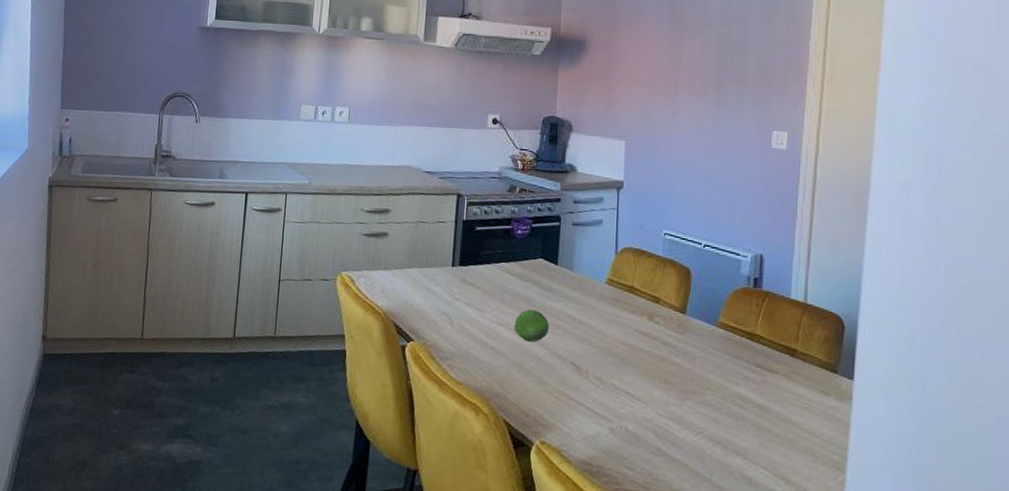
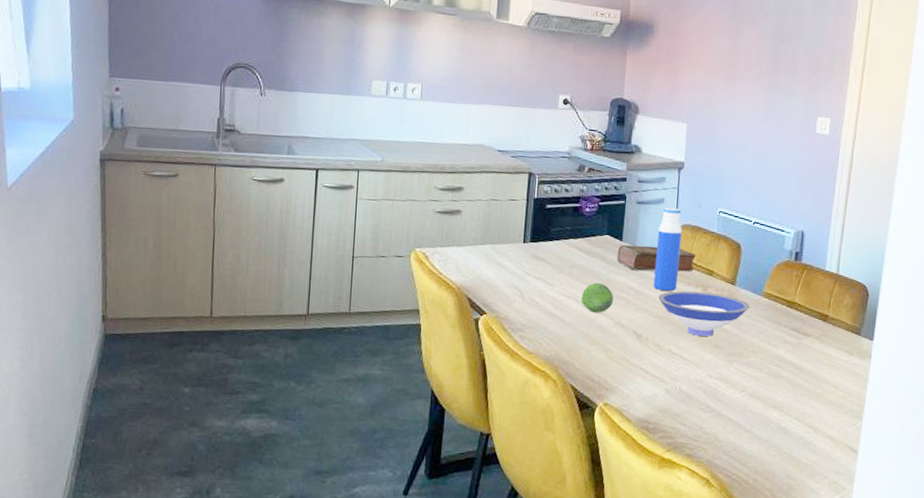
book: none [552,269,640,299] -> present [617,245,696,272]
water bottle: none [593,229,623,320] -> present [653,207,682,292]
bowl: none [599,319,704,370] -> present [658,291,750,336]

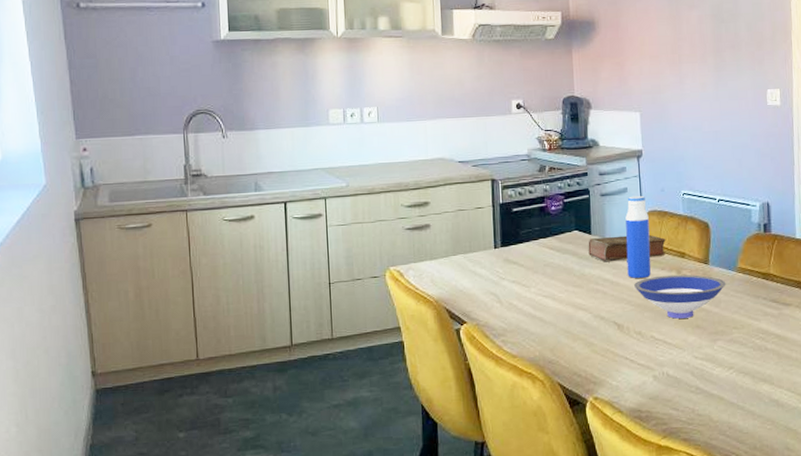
fruit: present [580,283,614,313] -> none [557,279,591,309]

